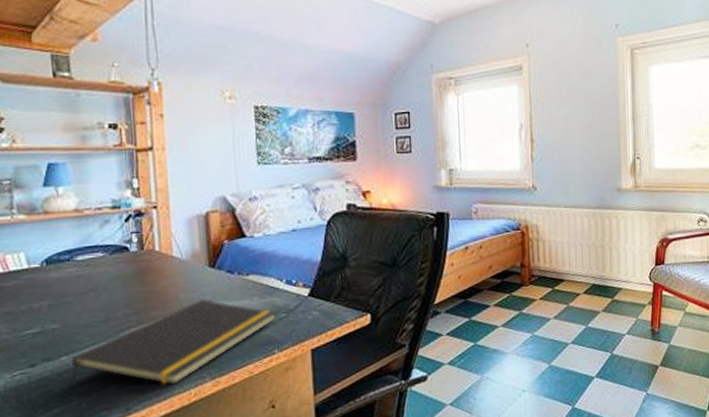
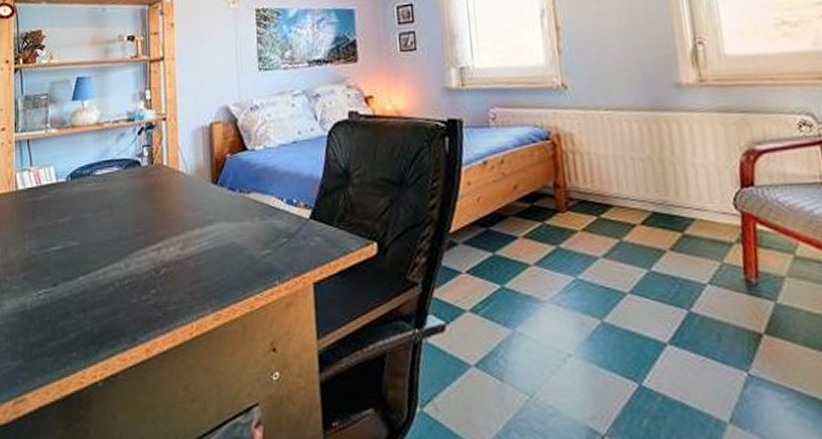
notepad: present [70,299,276,389] -> none [85,219,277,315]

